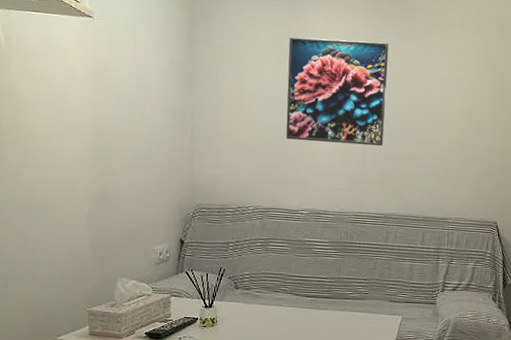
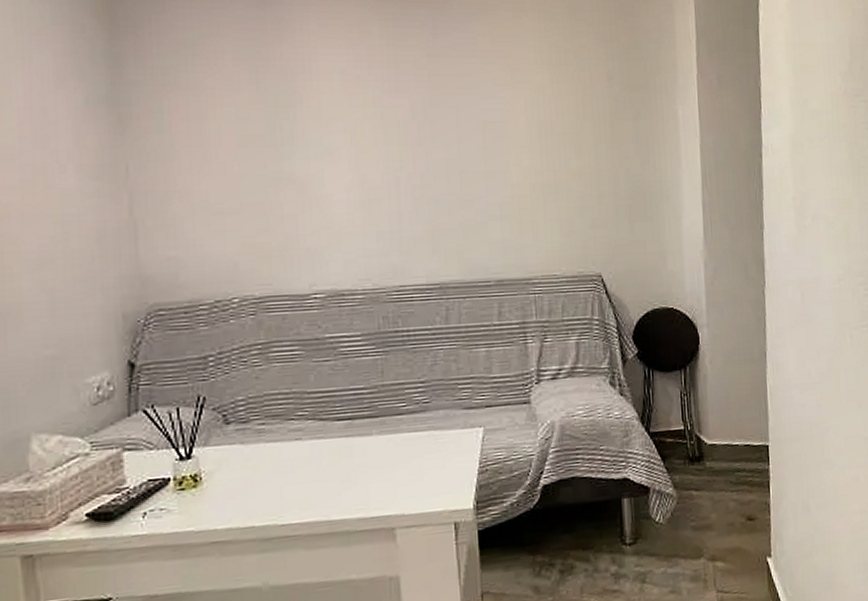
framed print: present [286,36,389,147] -> none [266,41,425,193]

